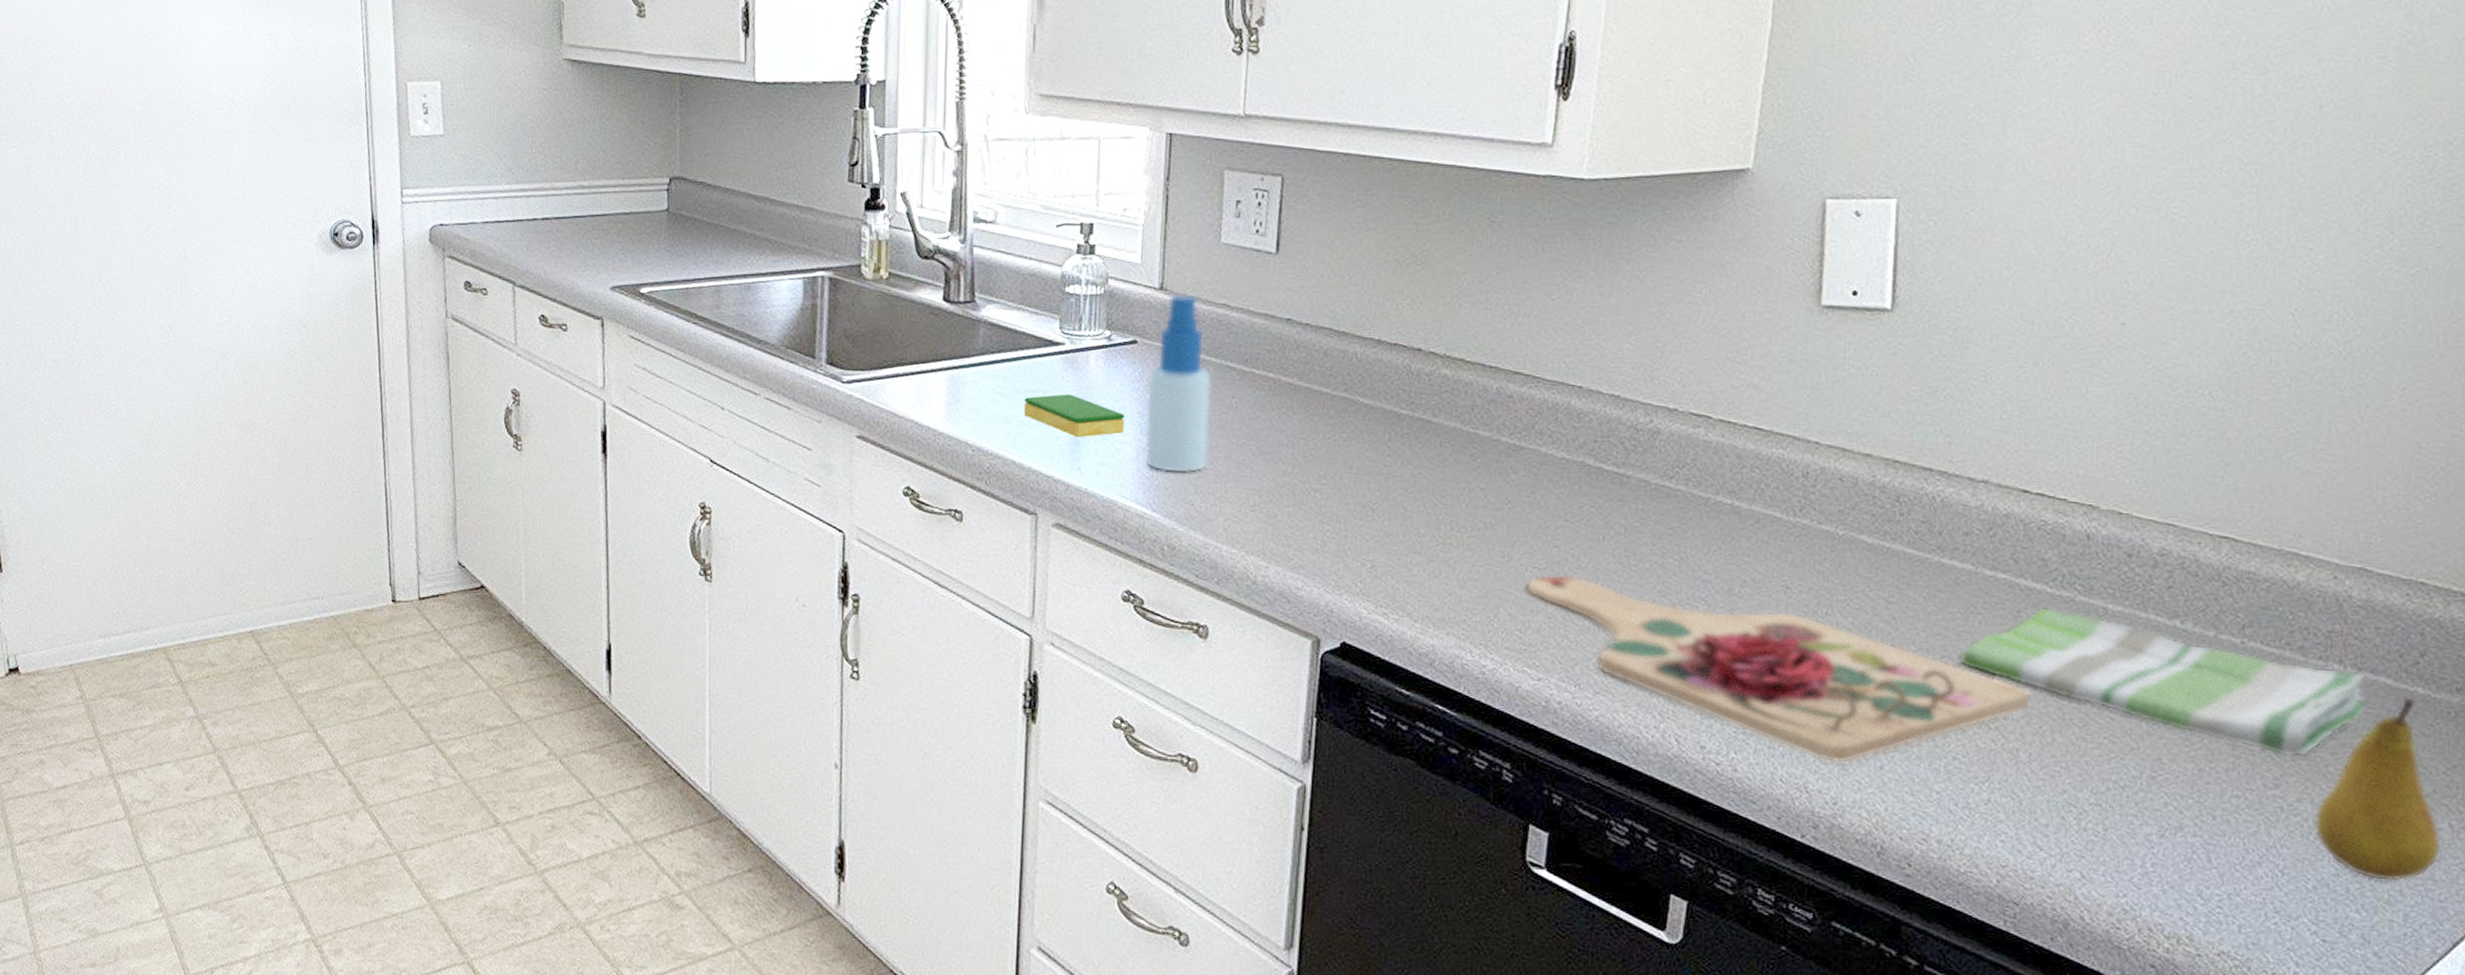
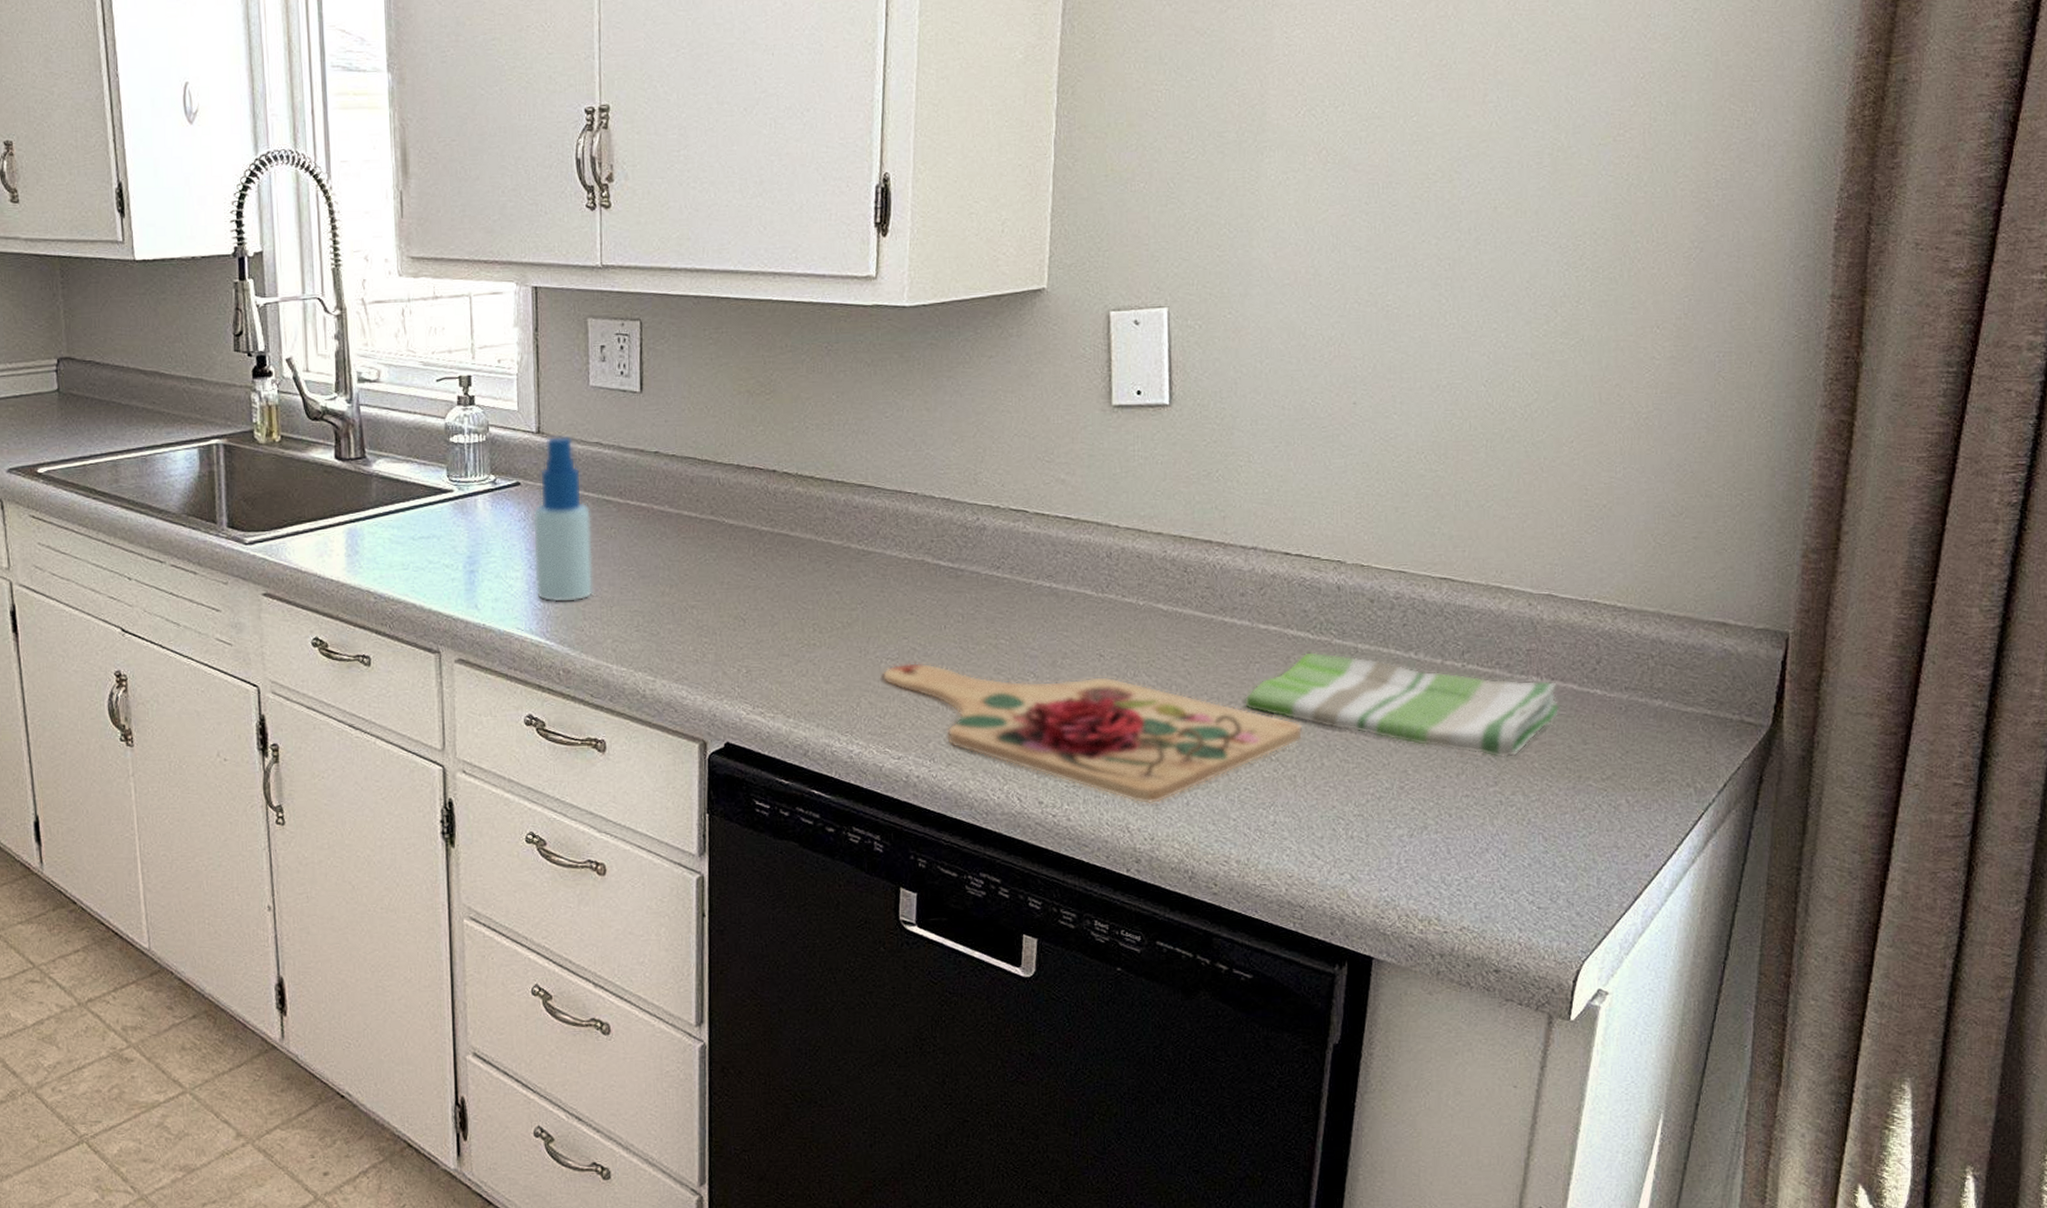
dish sponge: present [1024,394,1125,438] -> none [419,537,515,578]
fruit: present [2313,697,2442,883] -> none [1526,698,1622,853]

